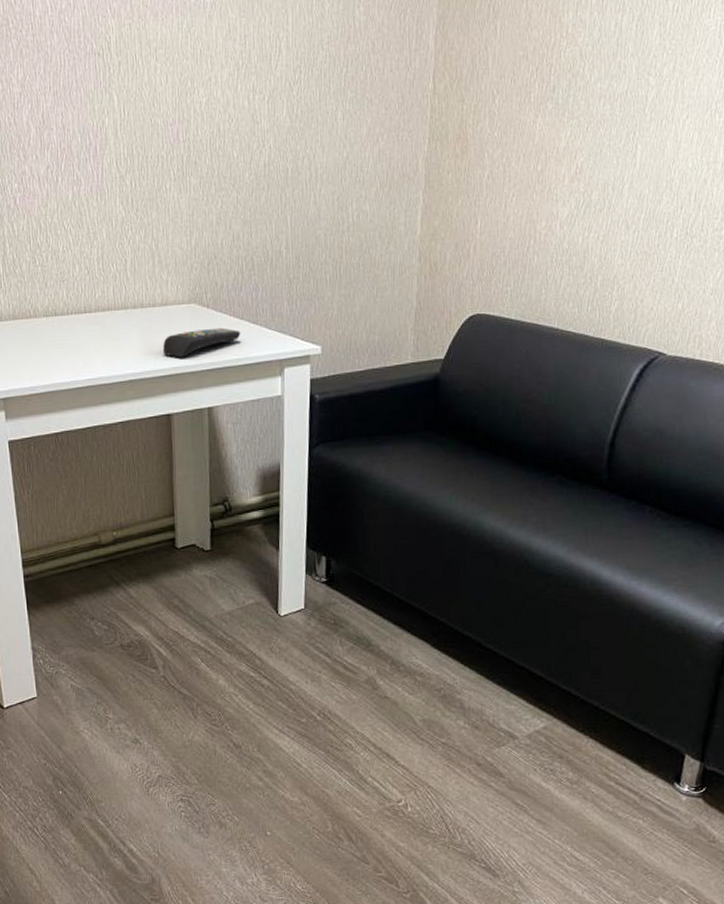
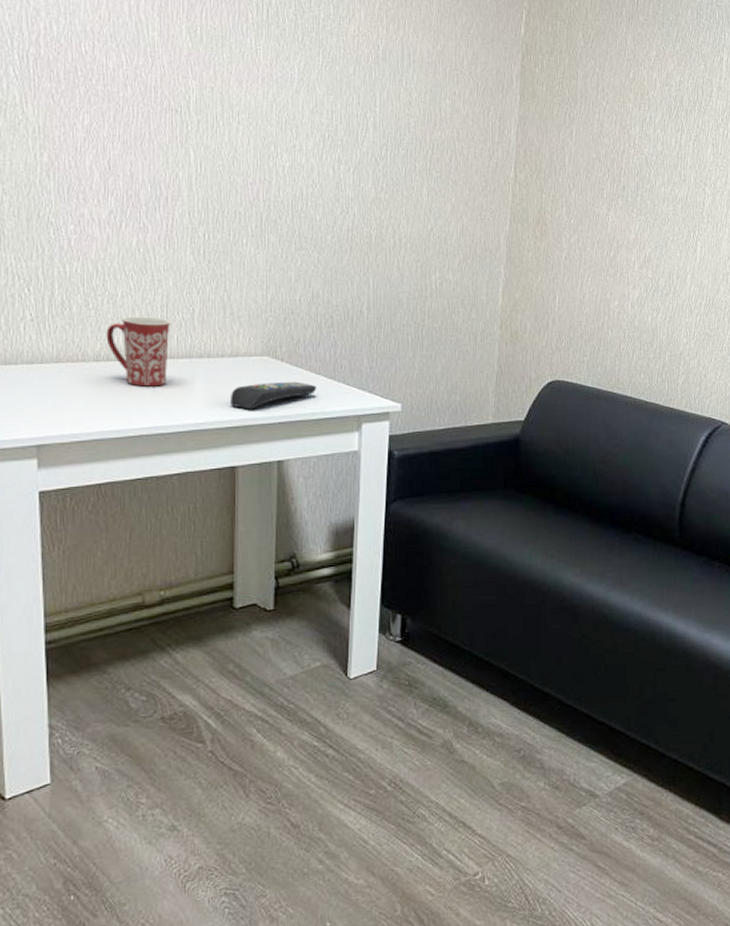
mug: none [52,269,107,339] -> present [106,316,171,387]

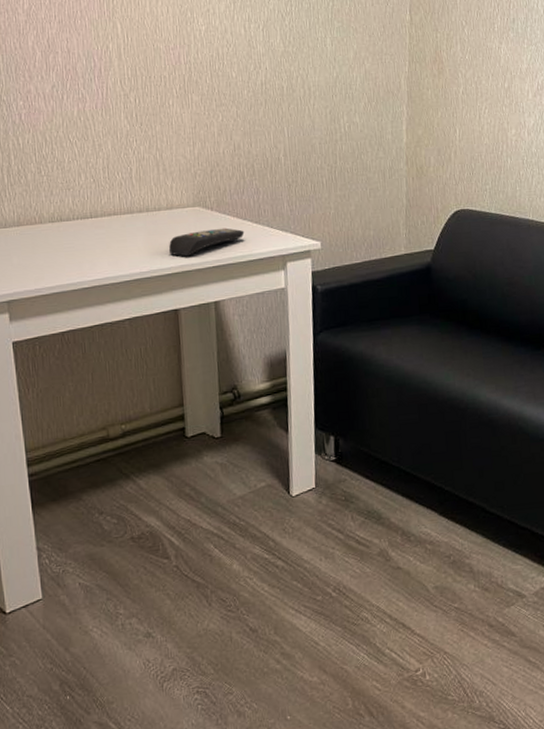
mug: present [106,316,171,387] -> none [57,178,113,243]

